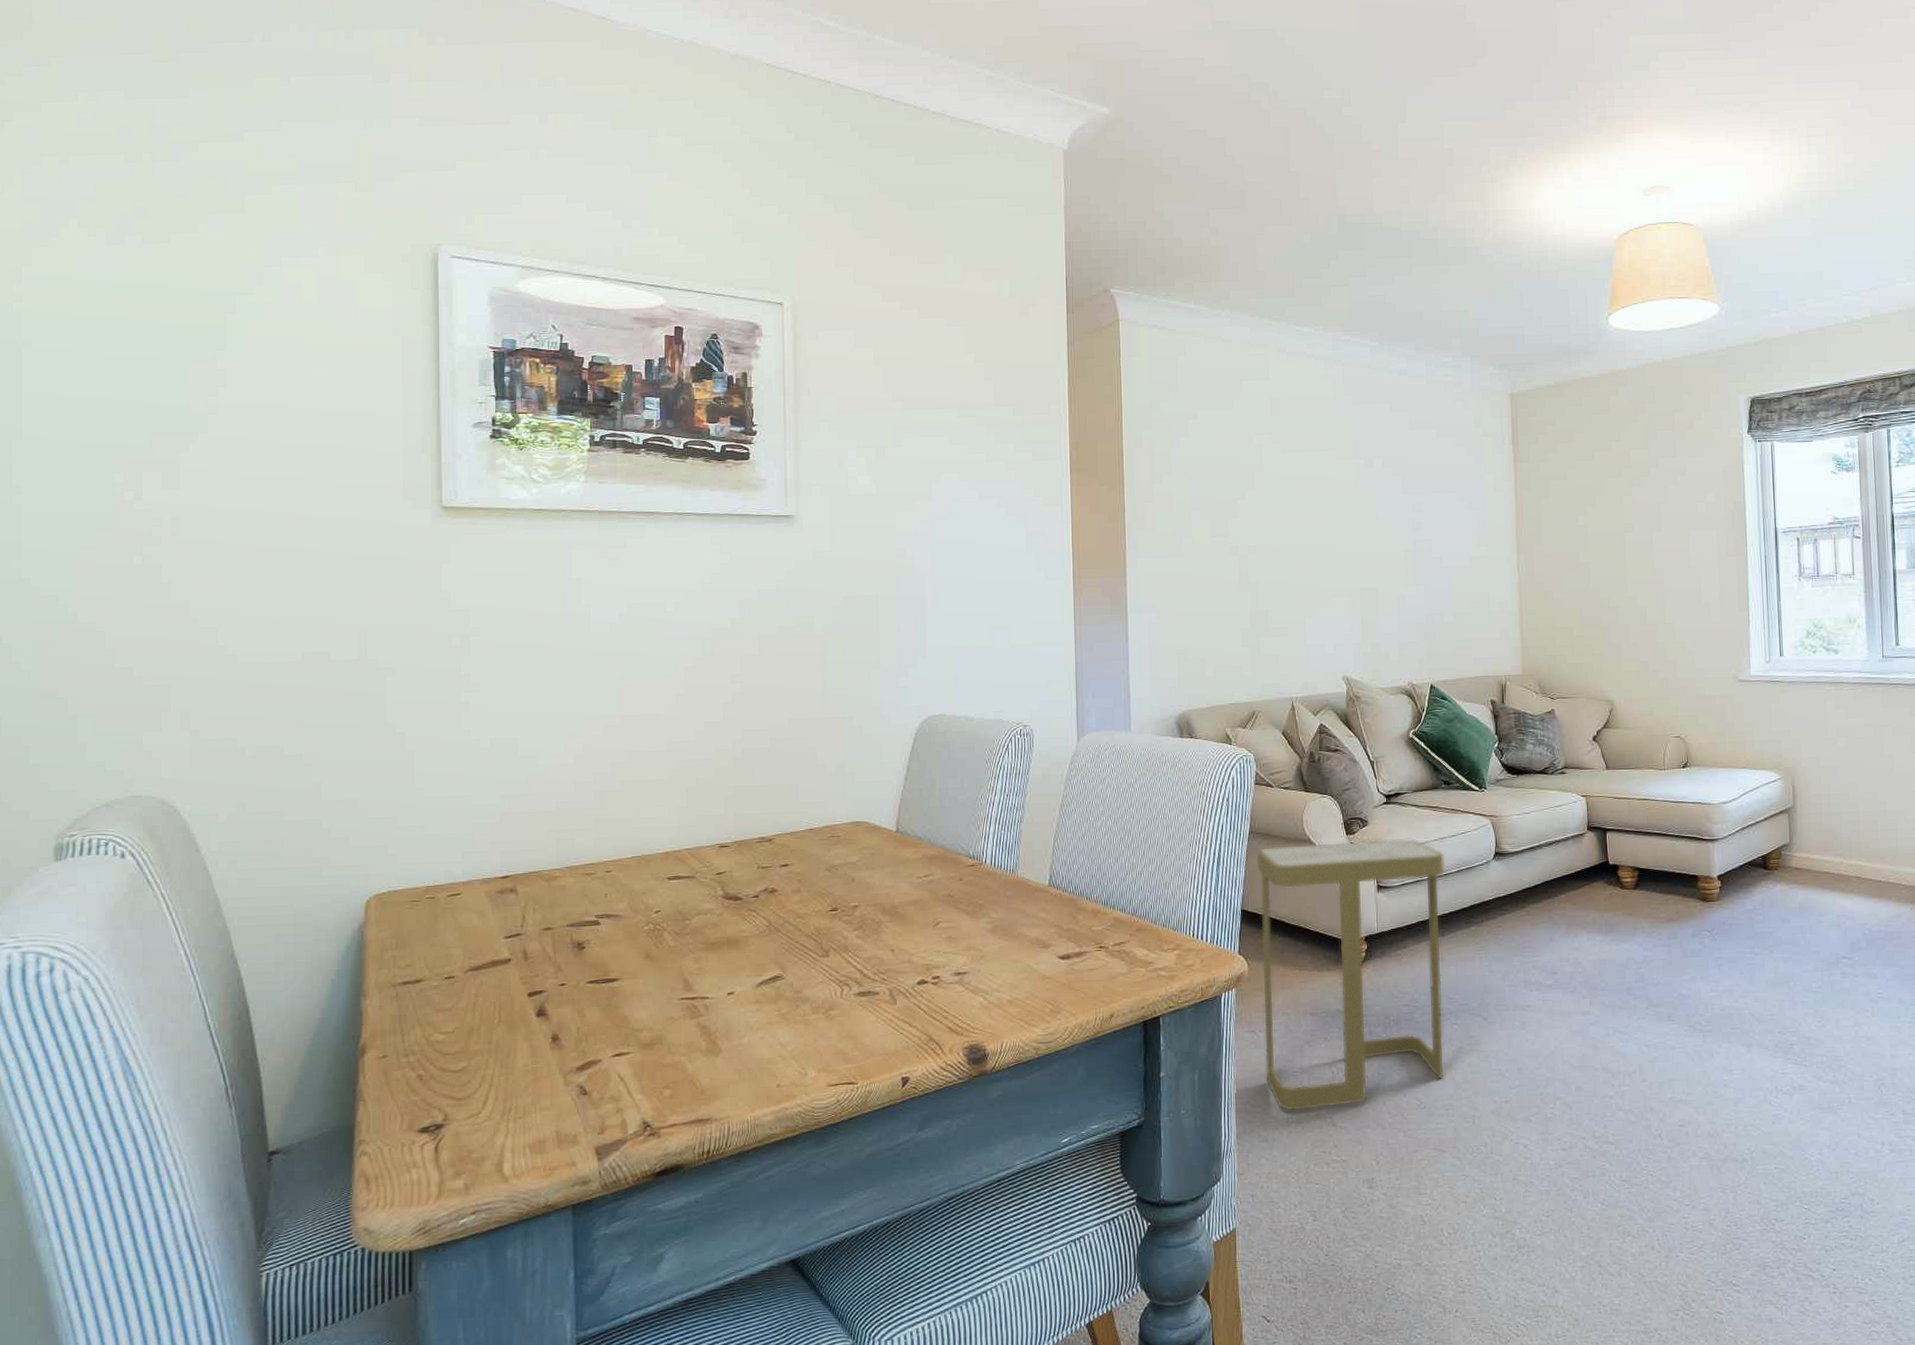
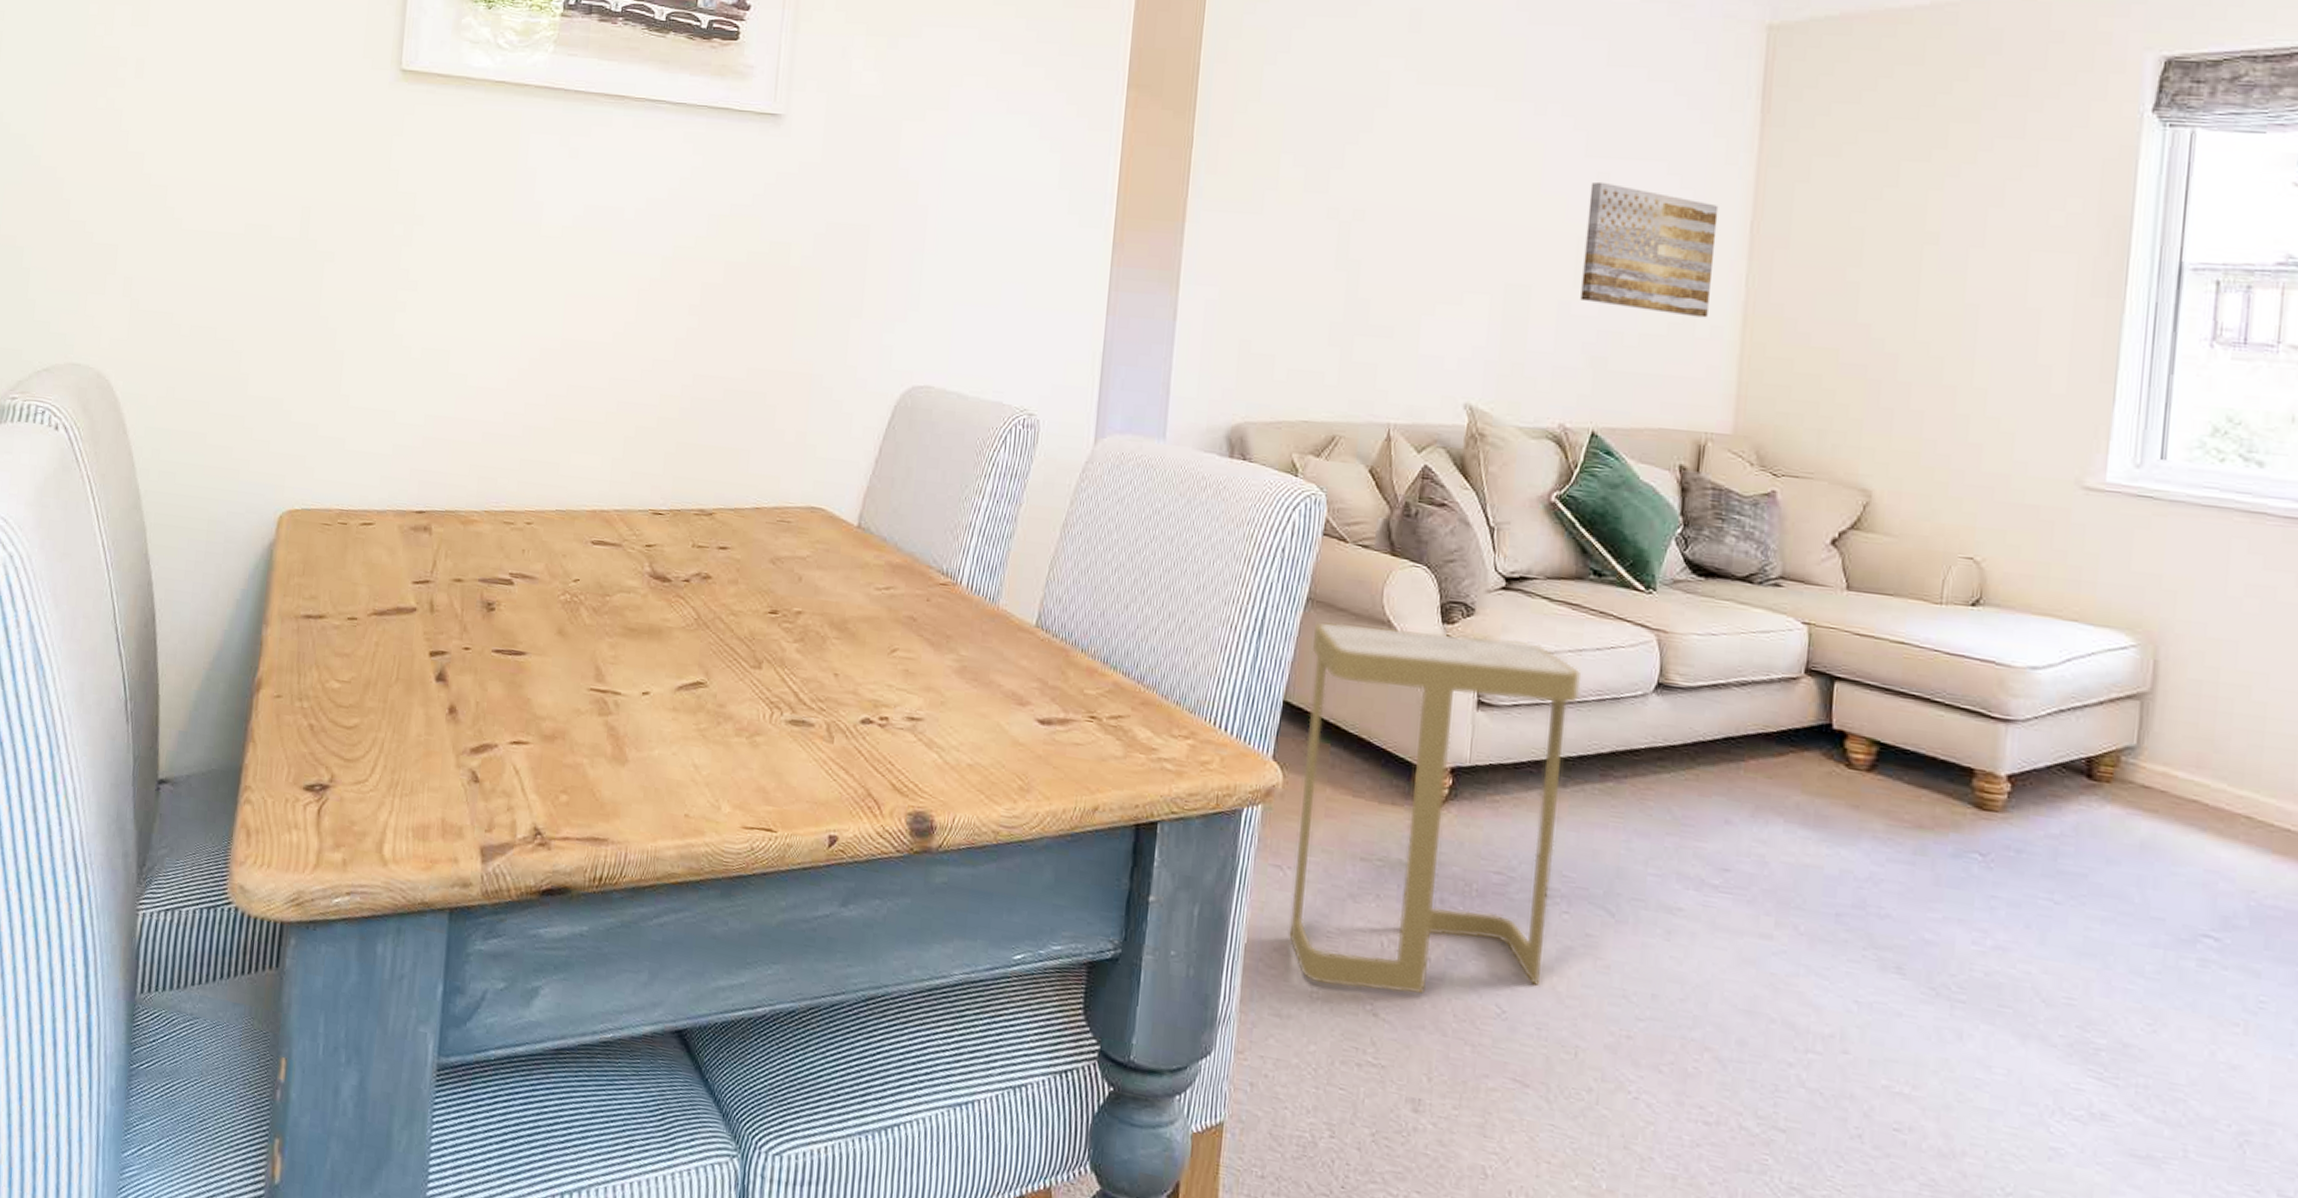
wall art: none [1409,510,1496,597] -> present [1580,181,1719,318]

